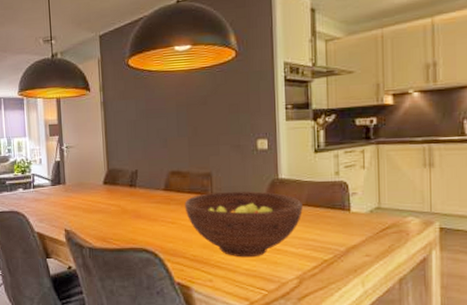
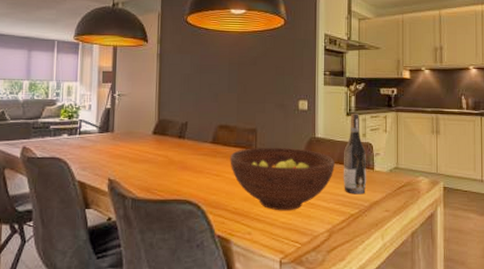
wine bottle: none [312,148,342,239] -> present [343,112,367,195]

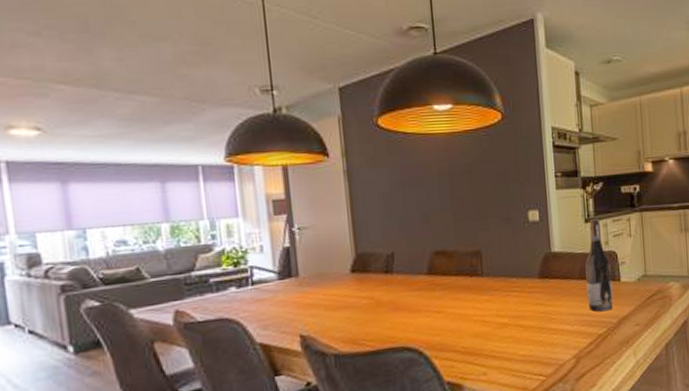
fruit bowl: present [230,147,335,211] -> none [452,267,577,343]

